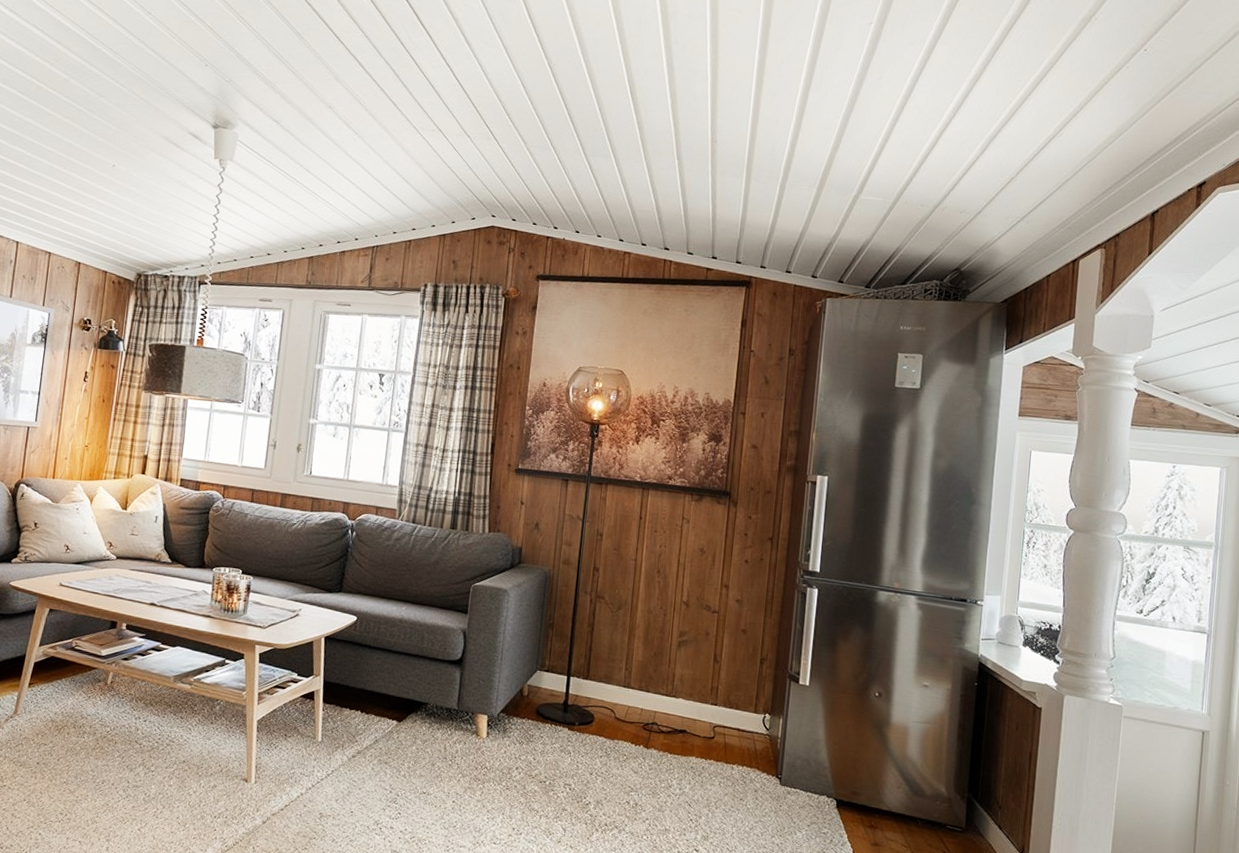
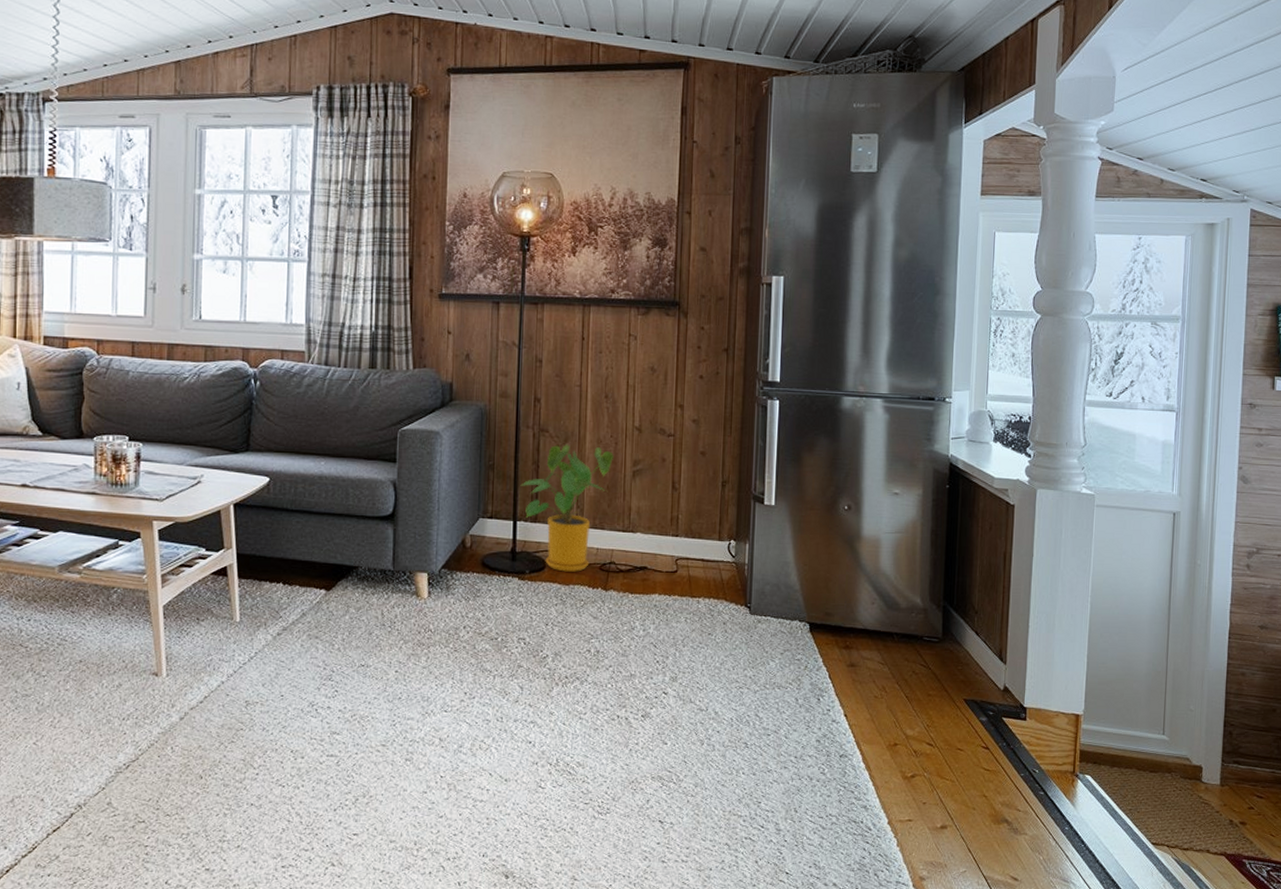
house plant: none [576,611,662,729] -> present [520,444,613,572]

